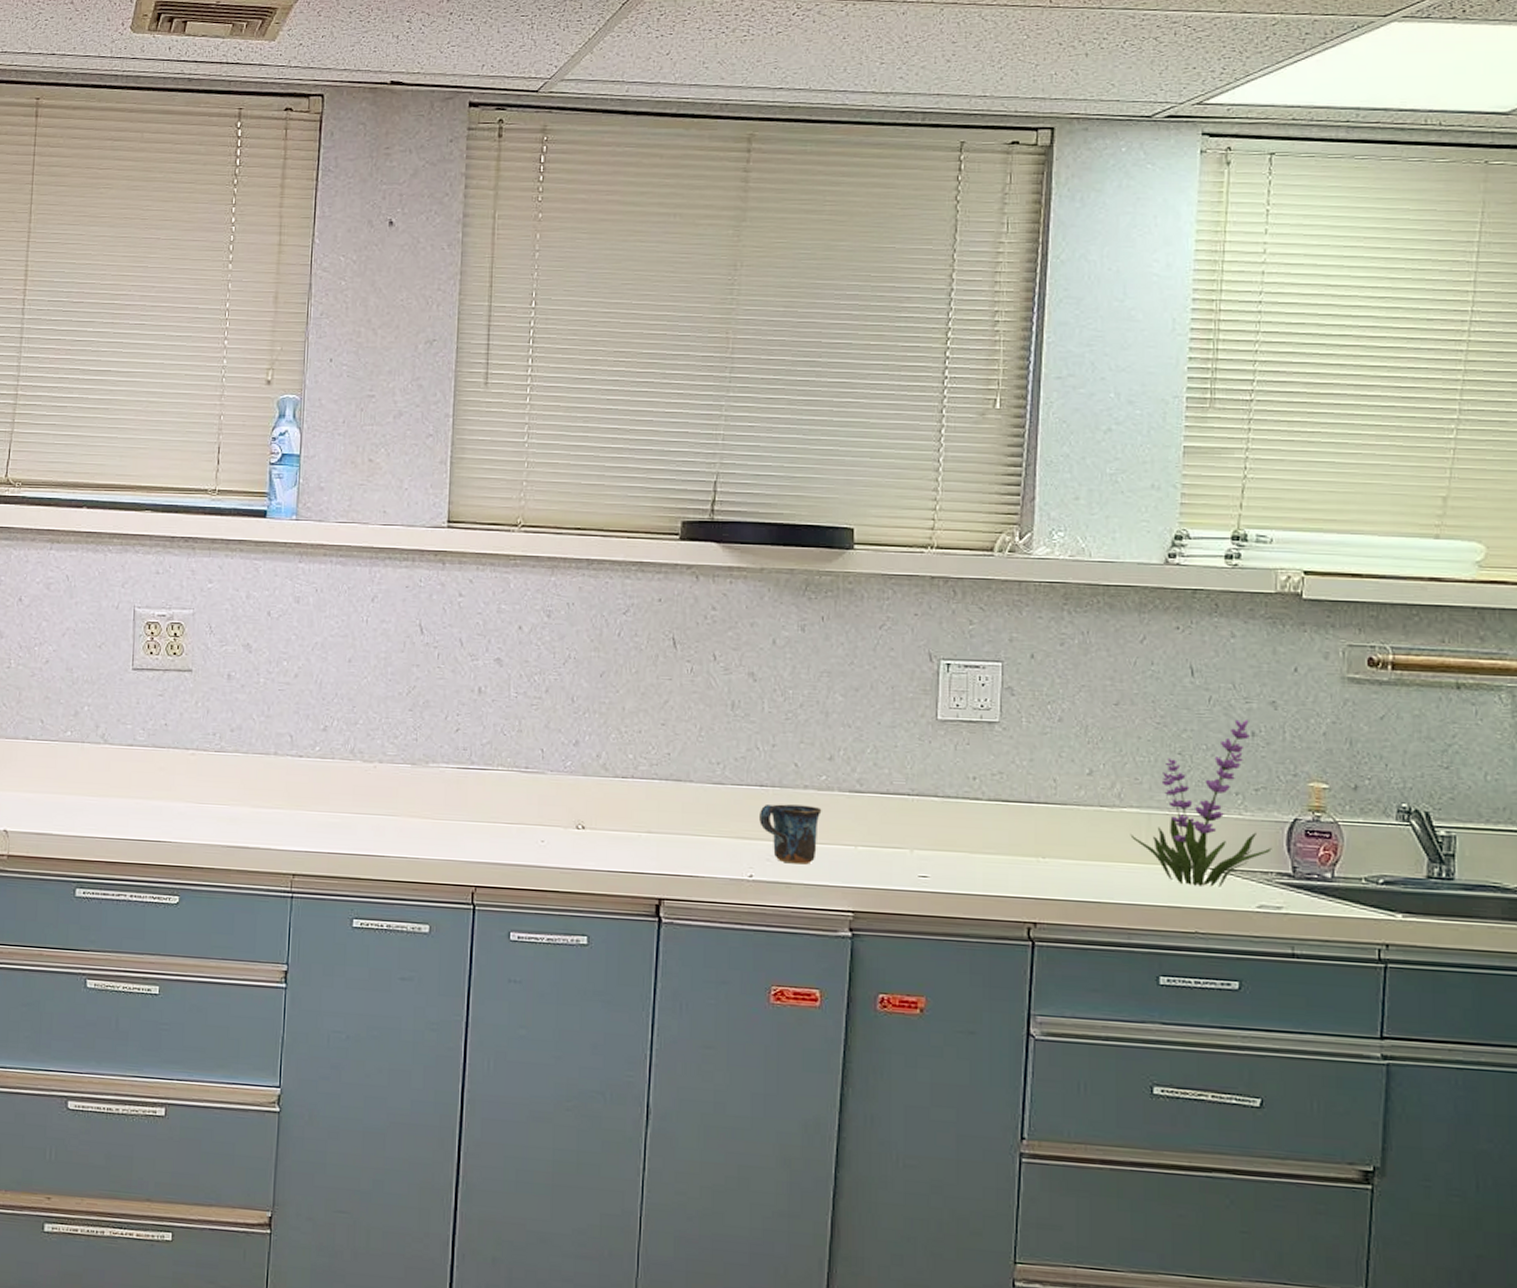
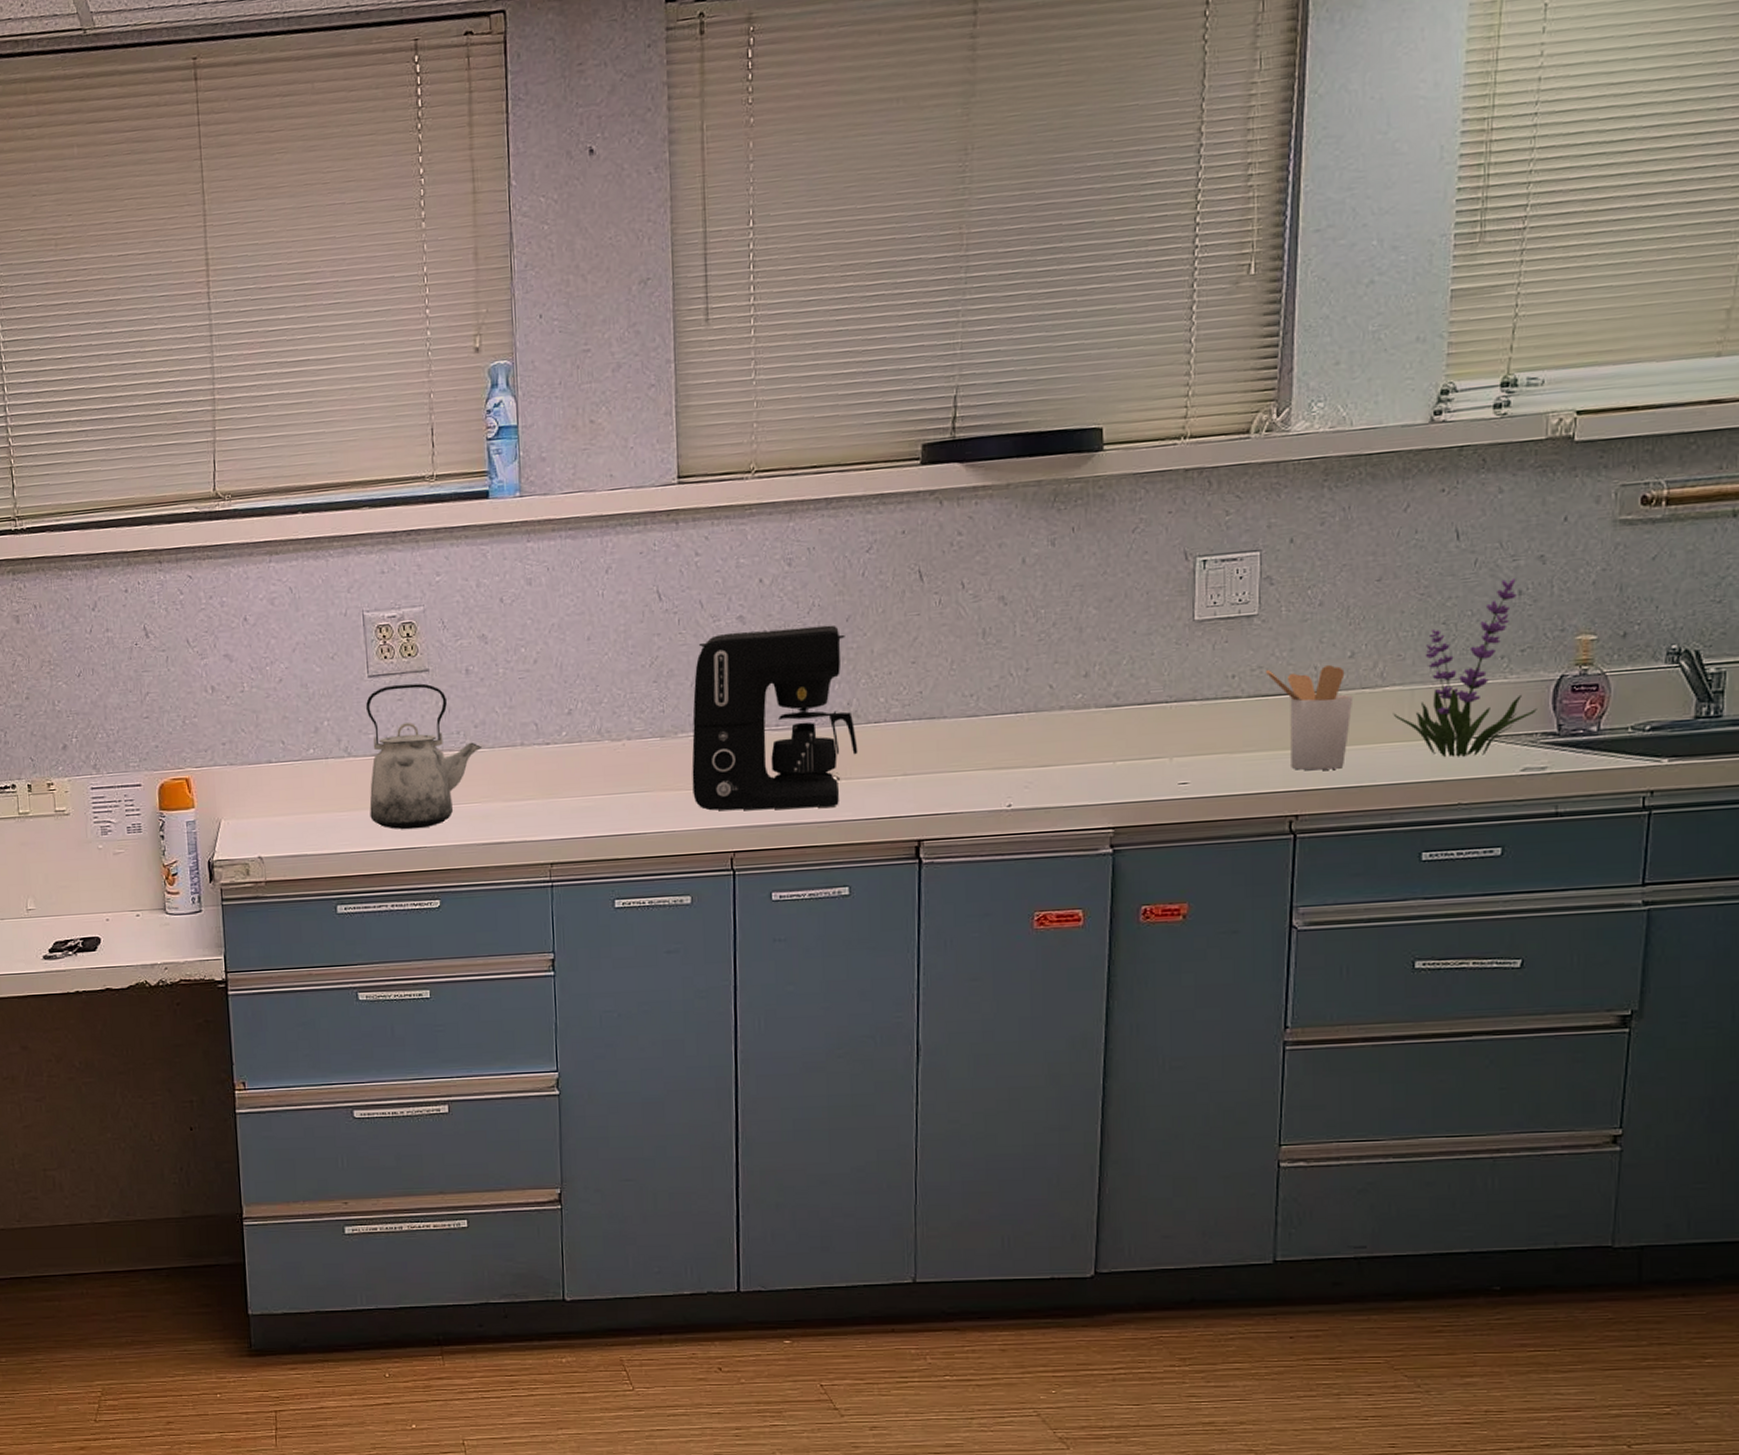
kettle: none [119,680,237,823] -> present [366,683,483,830]
coffee maker: none [439,673,605,854] -> present [691,625,858,811]
mug: present [759,804,822,865] -> none [1016,726,1079,788]
utensil holder: none [1005,775,1092,882] -> present [1265,665,1354,771]

